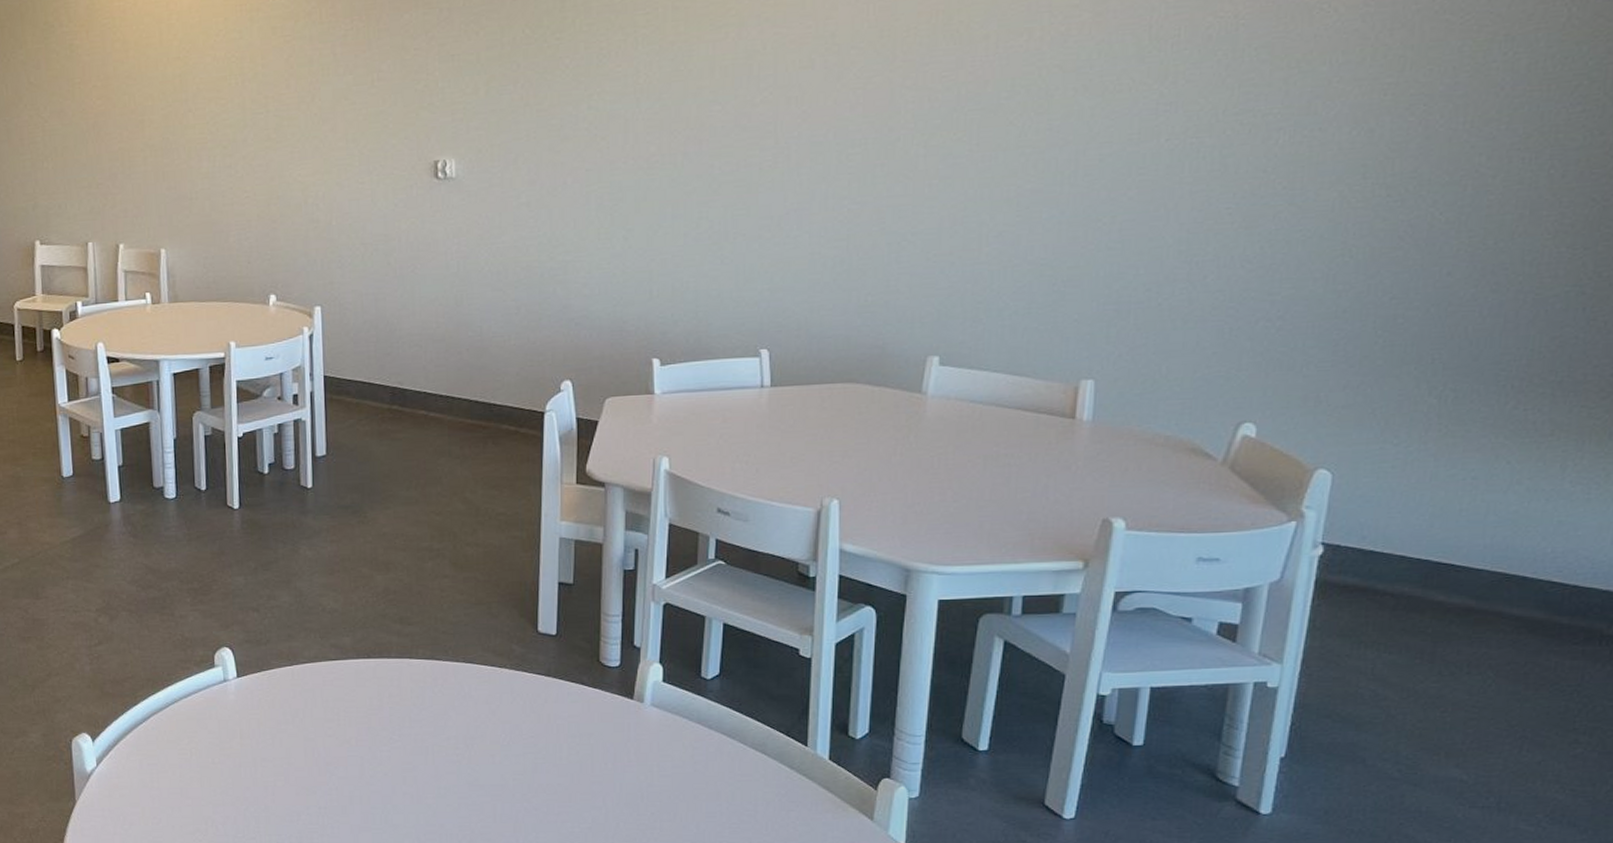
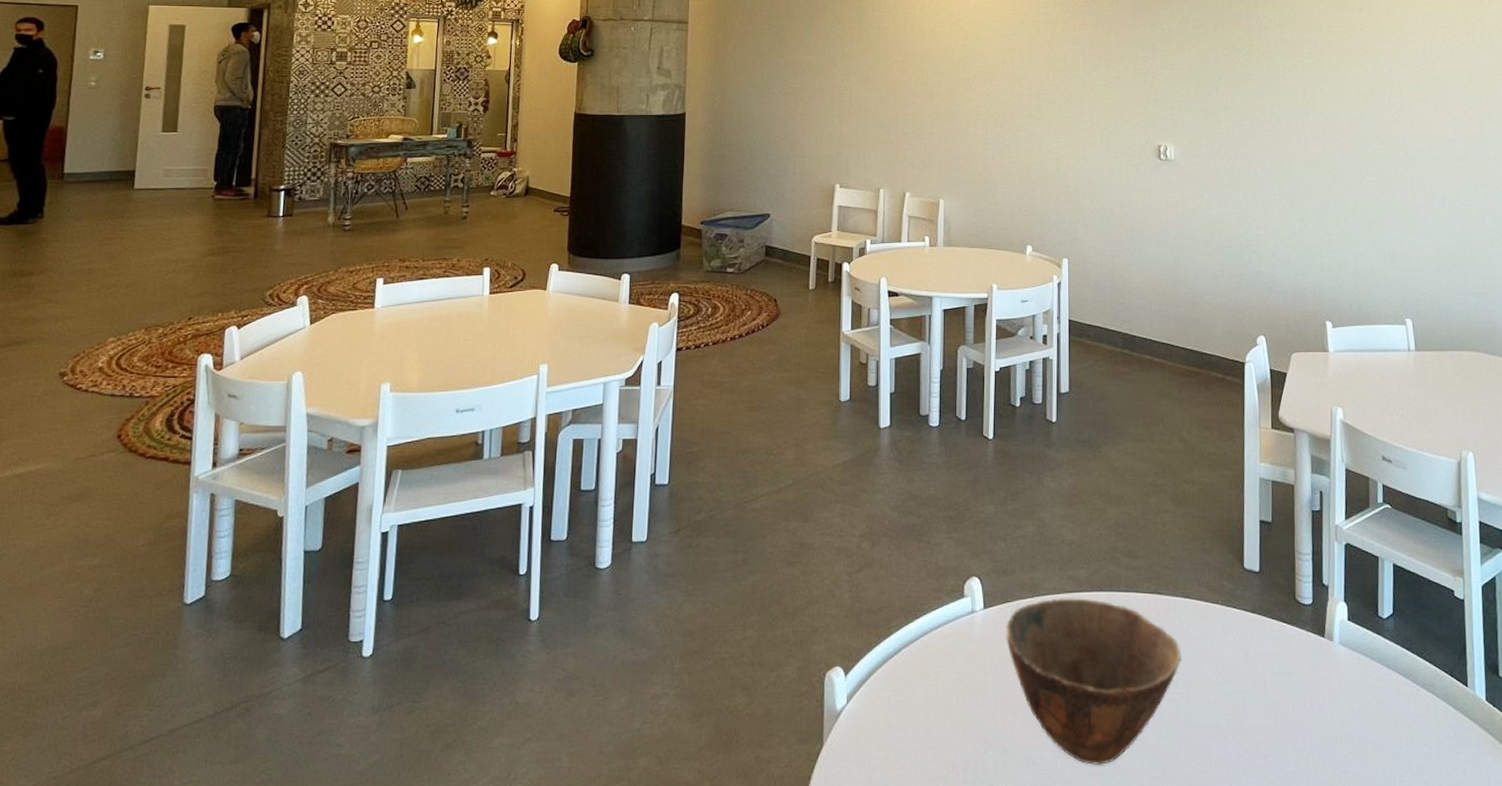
bowl: none [263,665,462,821] -> present [1006,598,1182,765]

